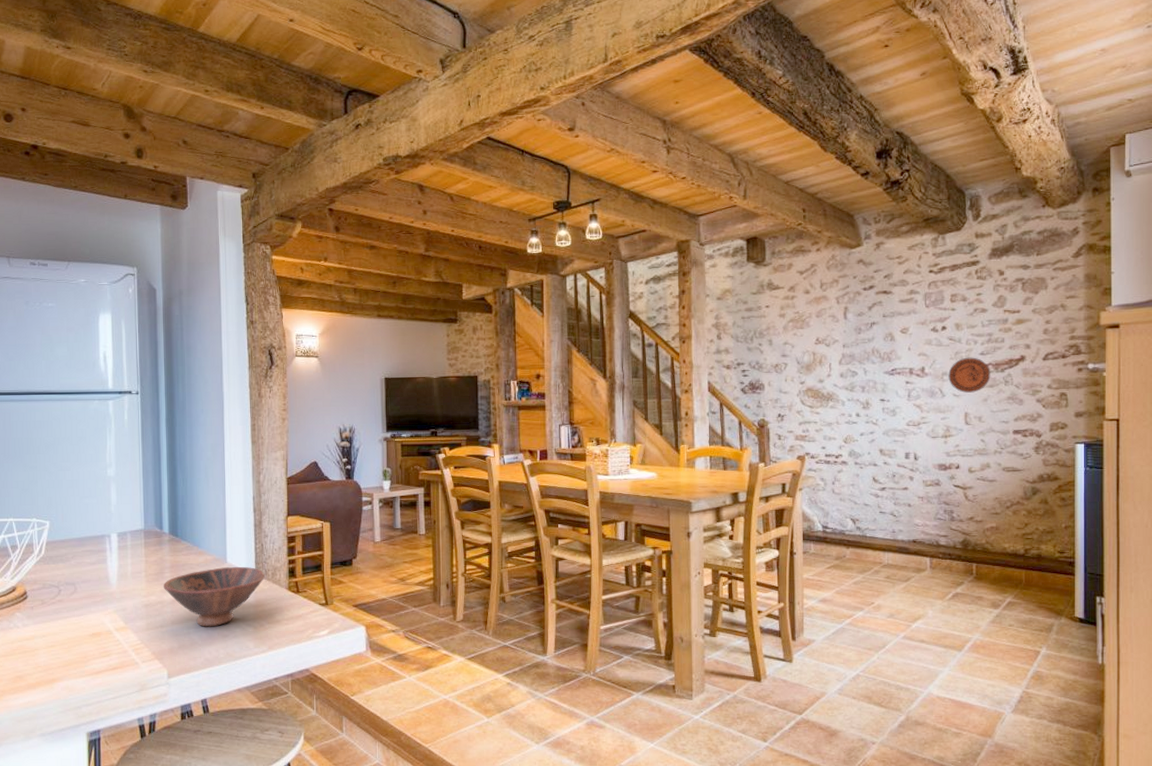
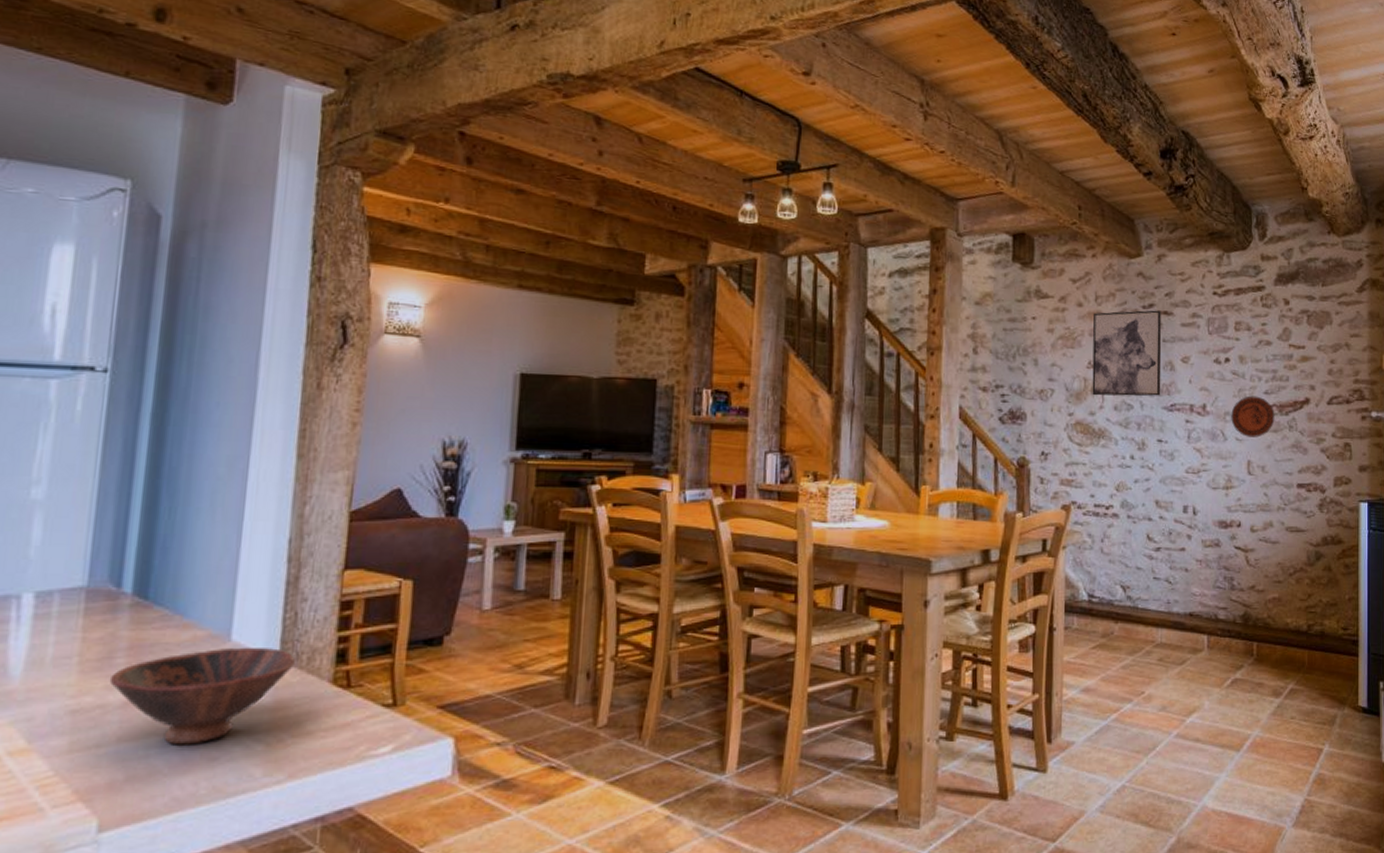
wall art: none [820,290,882,366] -> present [1092,310,1162,396]

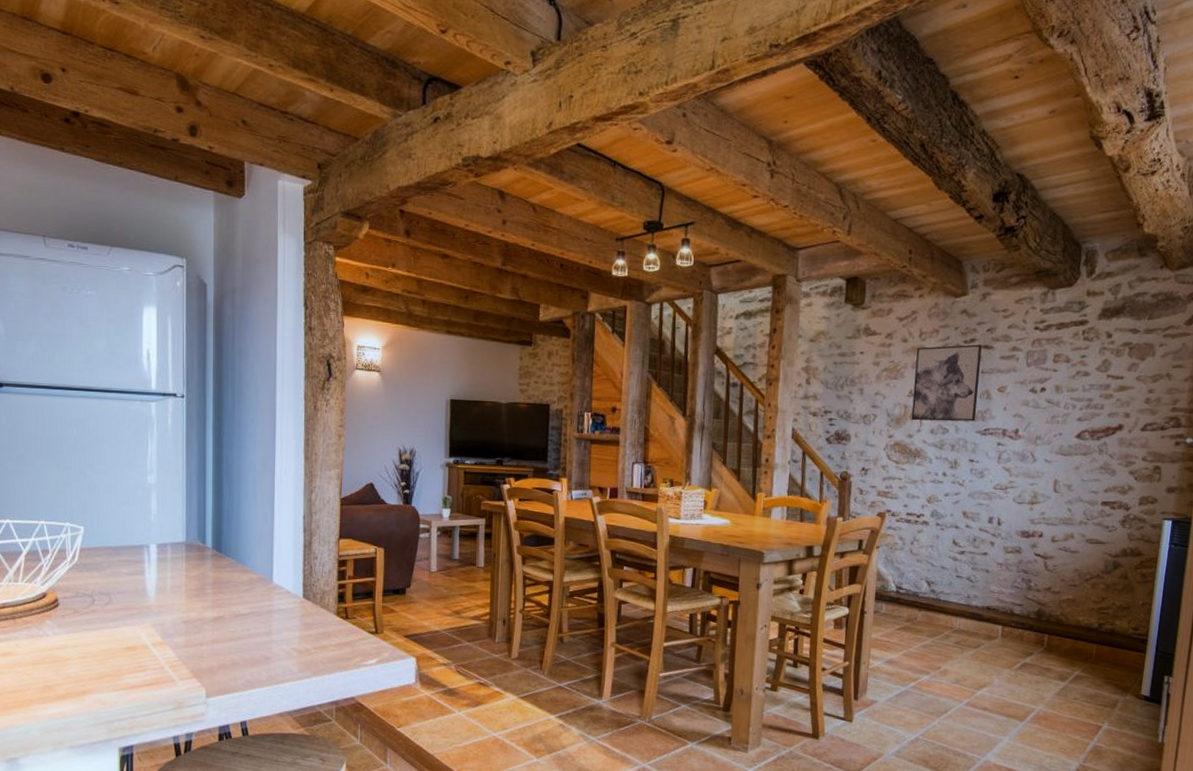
bowl: present [109,647,295,745] -> none [204,587,312,648]
decorative plate: present [1231,395,1275,438] -> none [1042,422,1086,460]

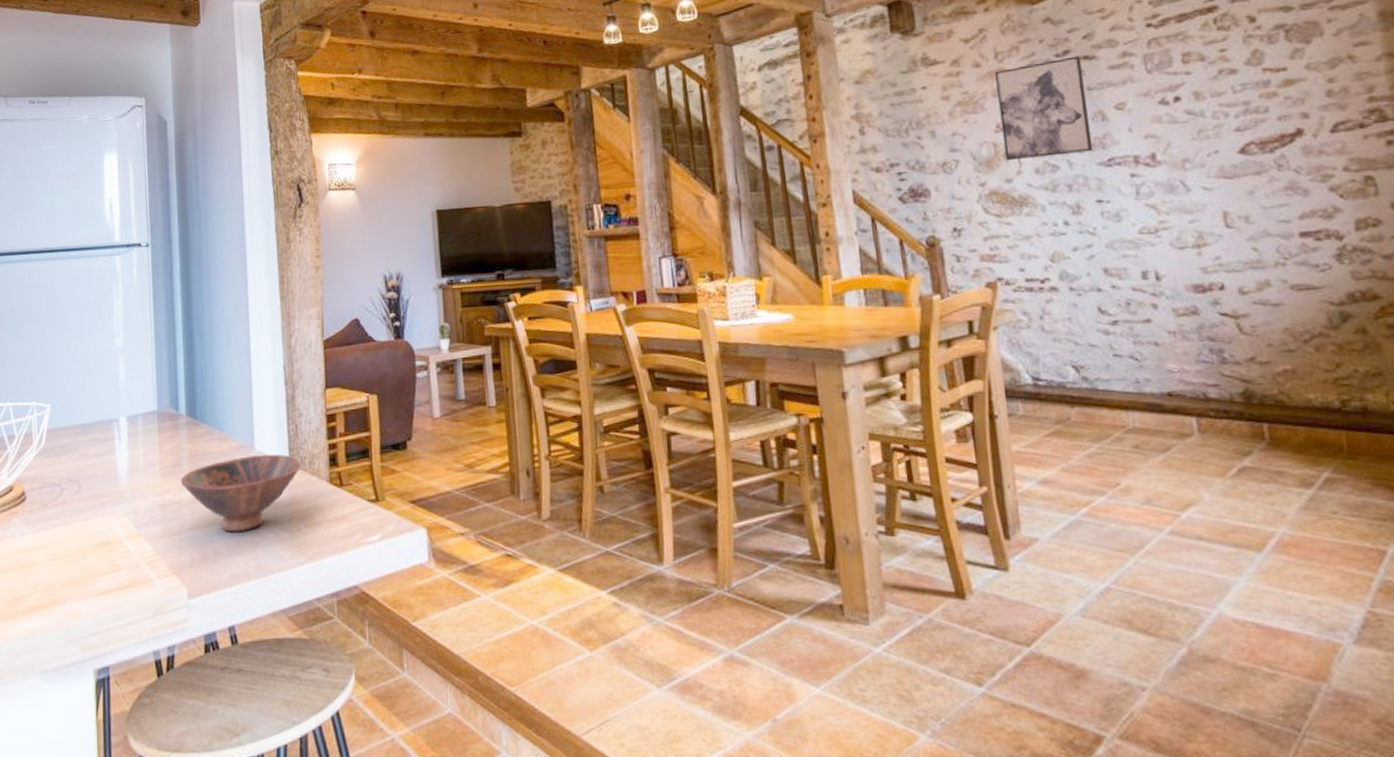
bowl: none [204,587,312,648] -> present [180,454,301,533]

